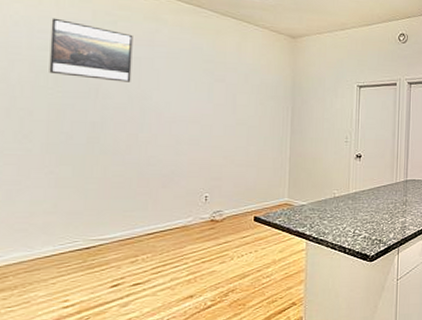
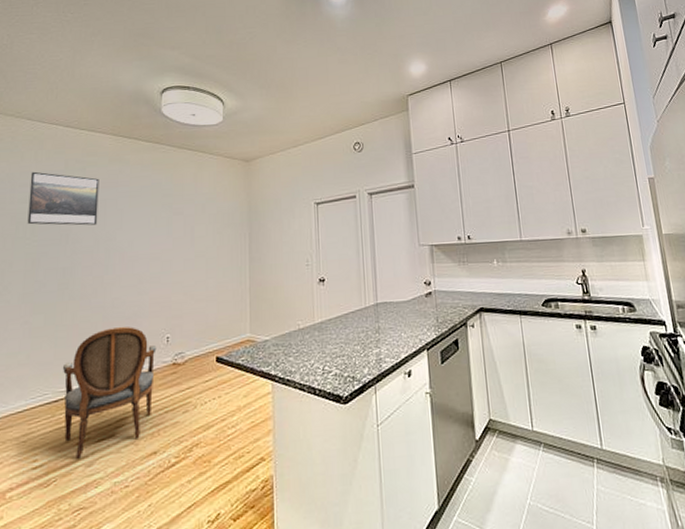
armchair: none [93,183,194,300] -> present [62,326,157,459]

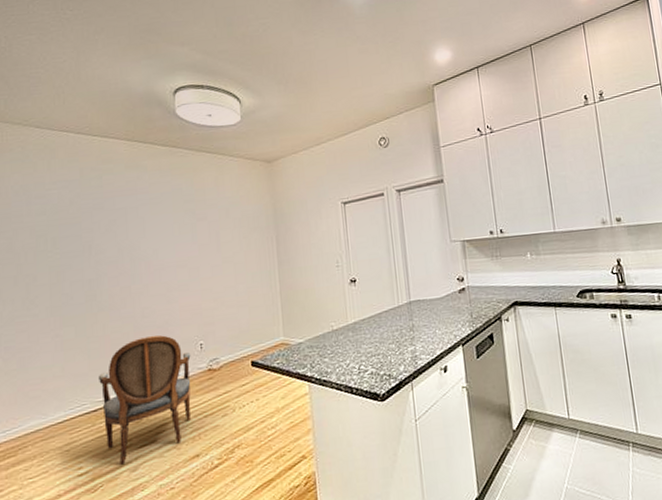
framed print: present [27,171,99,226] -> none [45,182,120,237]

